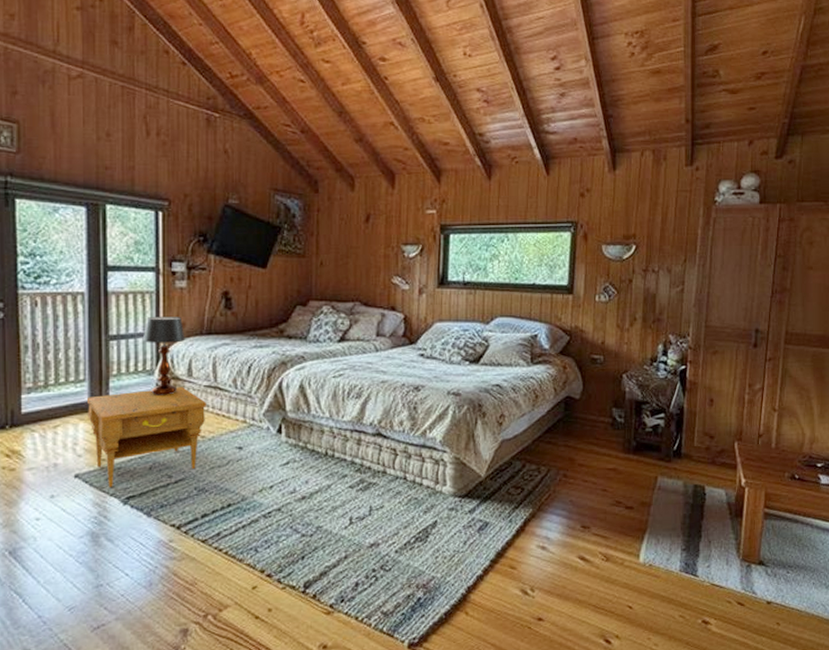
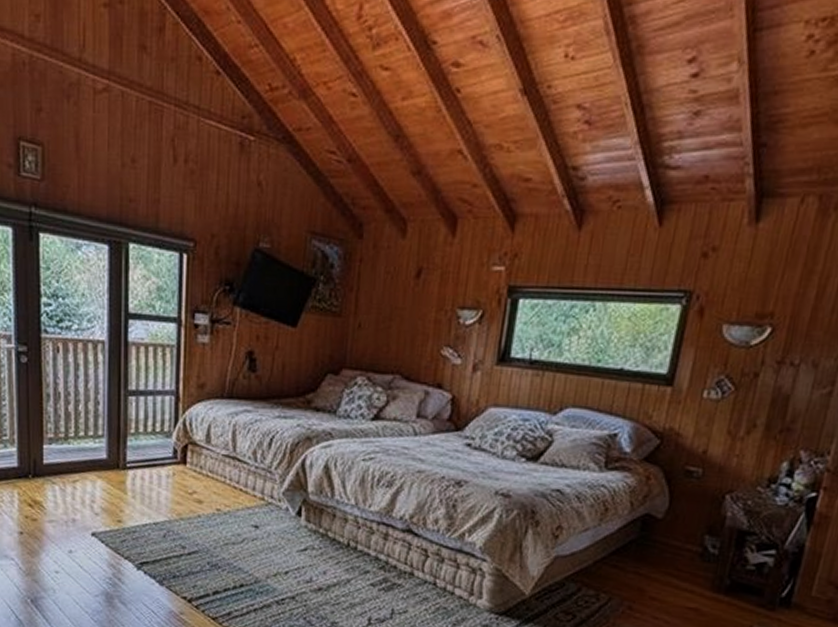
nightstand: present [86,387,206,487] -> none [104,453,224,550]
table lamp: present [142,316,186,395] -> none [161,373,206,461]

